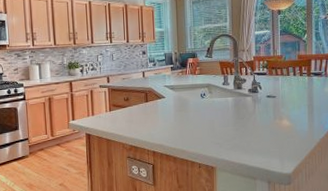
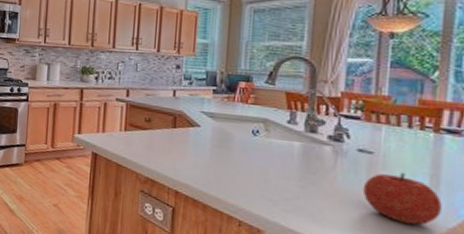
fruit: none [272,106,315,141] -> present [362,172,442,225]

